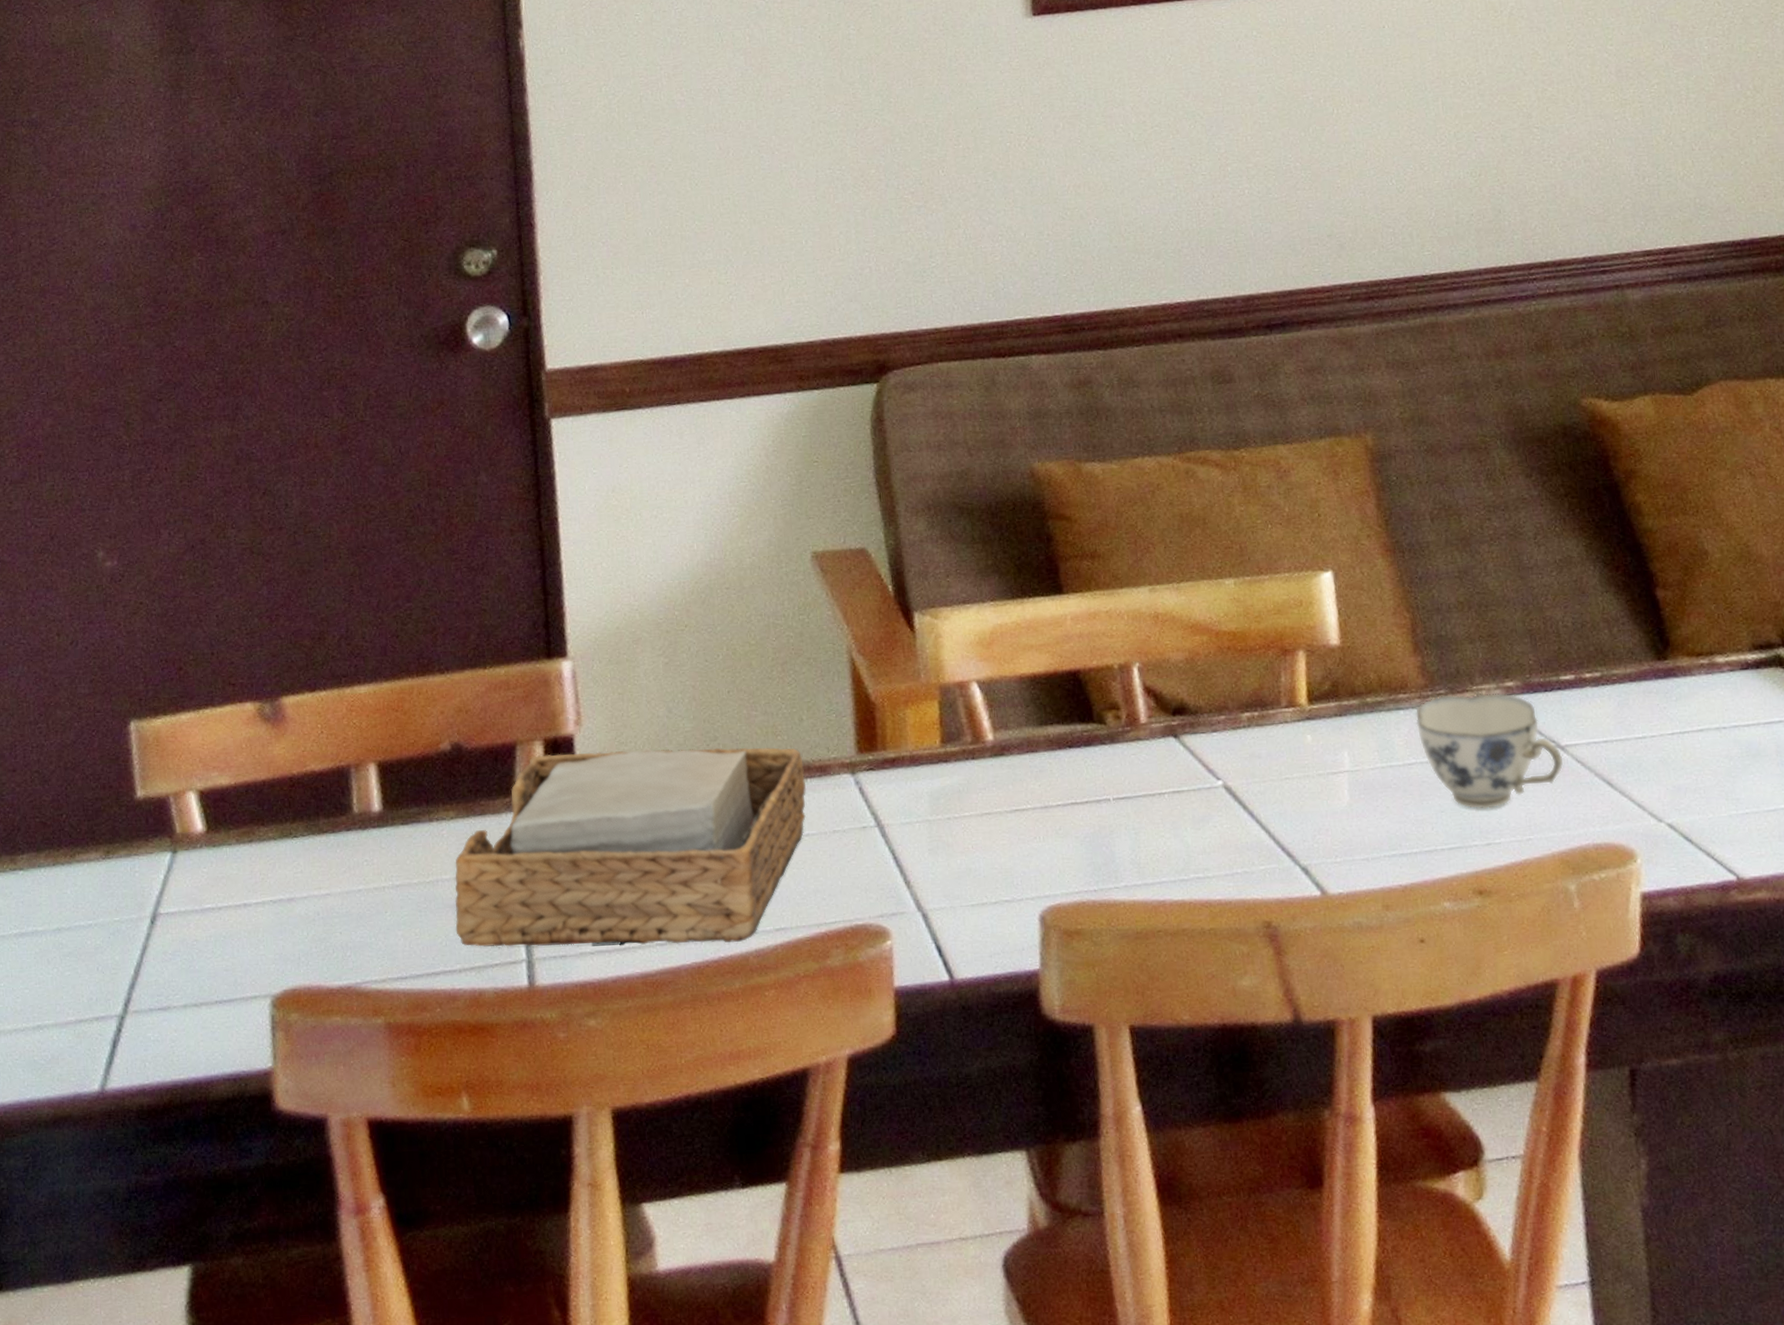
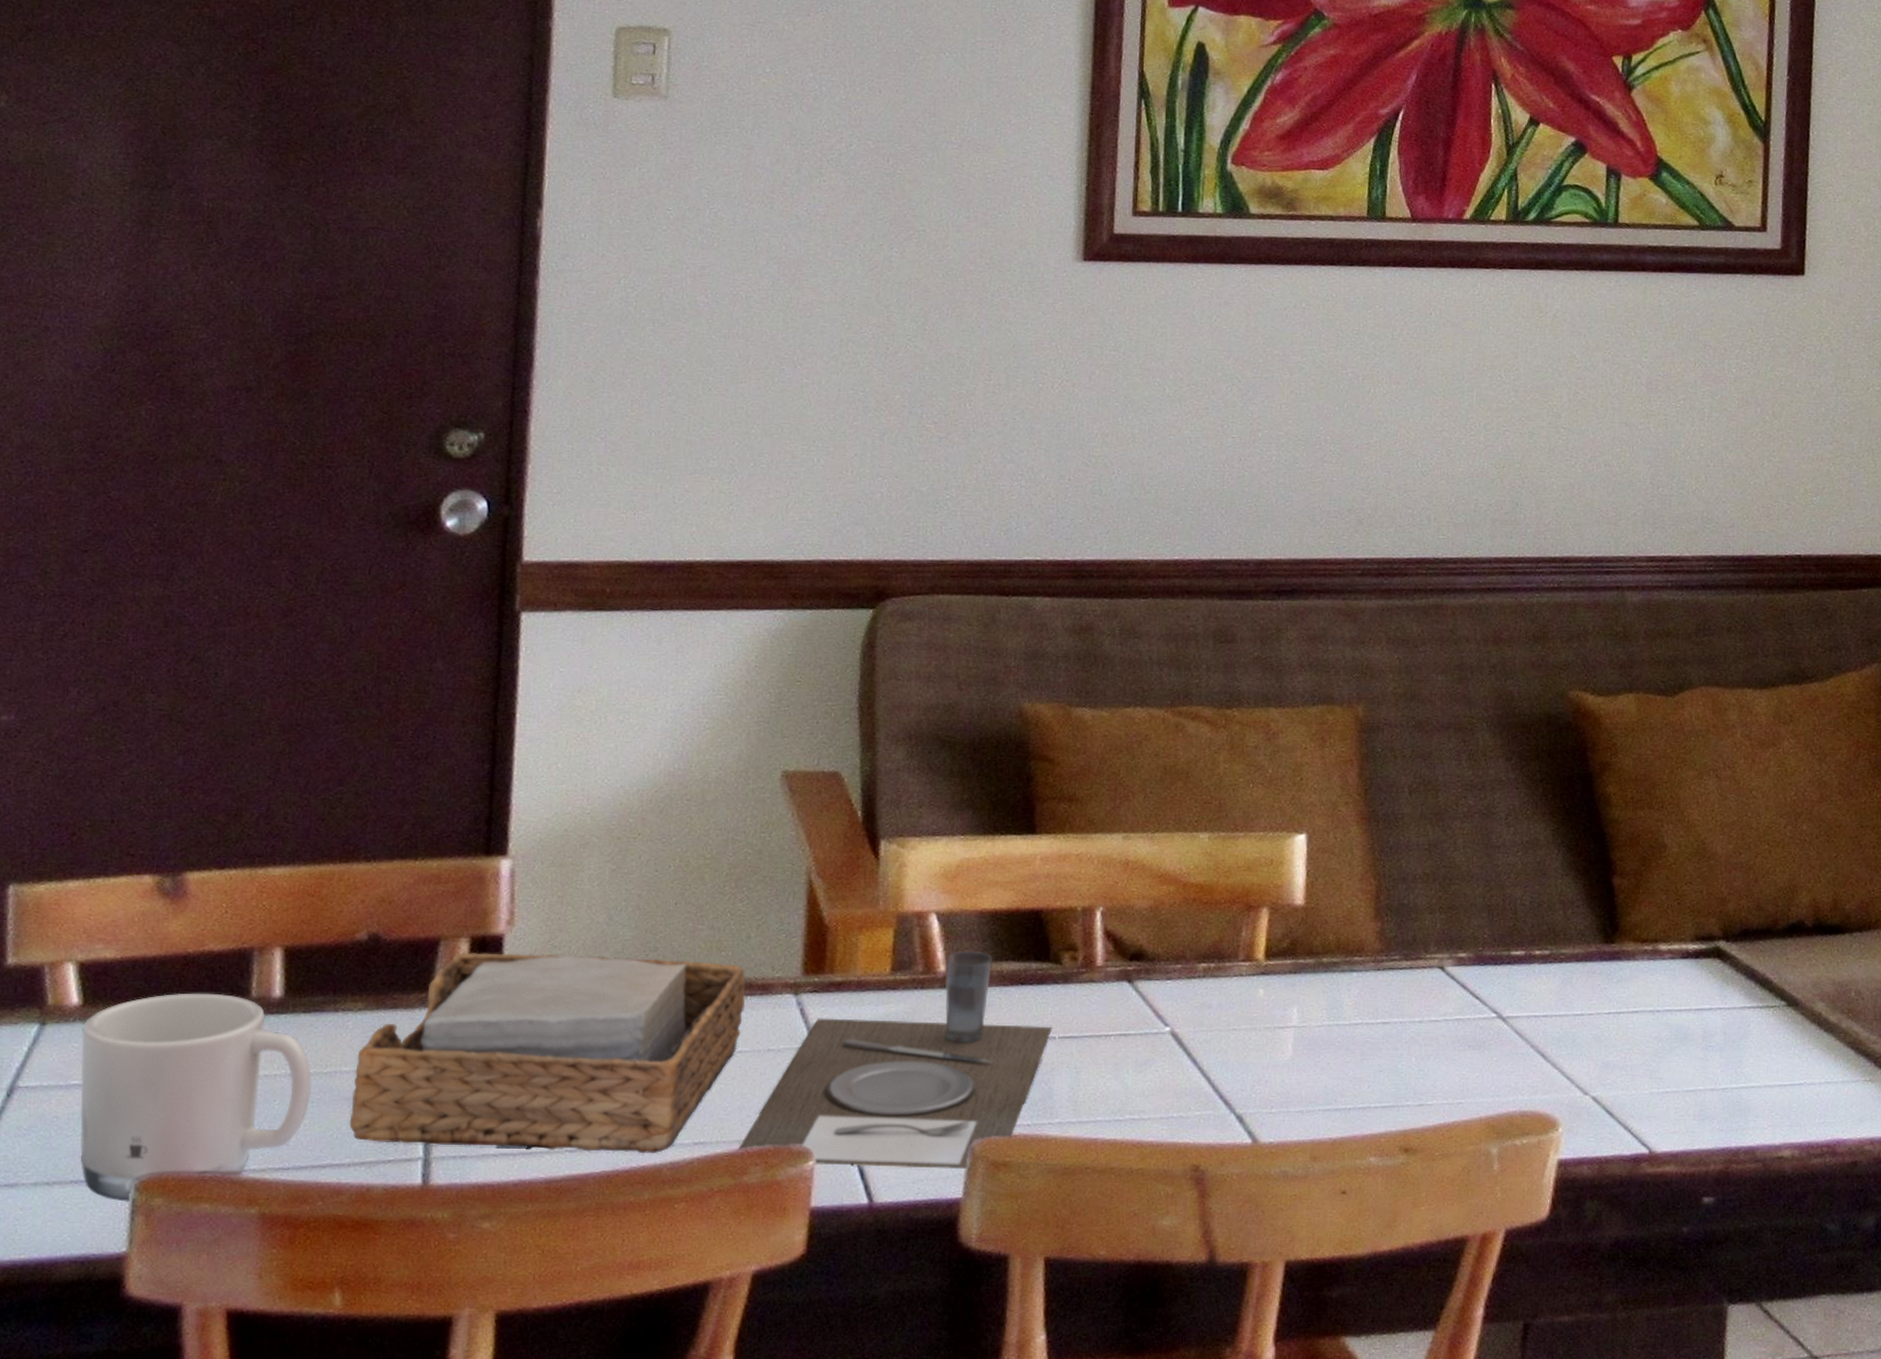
mug: none [209,811,418,1019] -> present [79,993,312,1202]
place setting: none [816,716,1106,944] -> present [736,951,1053,1170]
teacup: present [1415,691,1564,809] -> none [1367,960,1503,1072]

